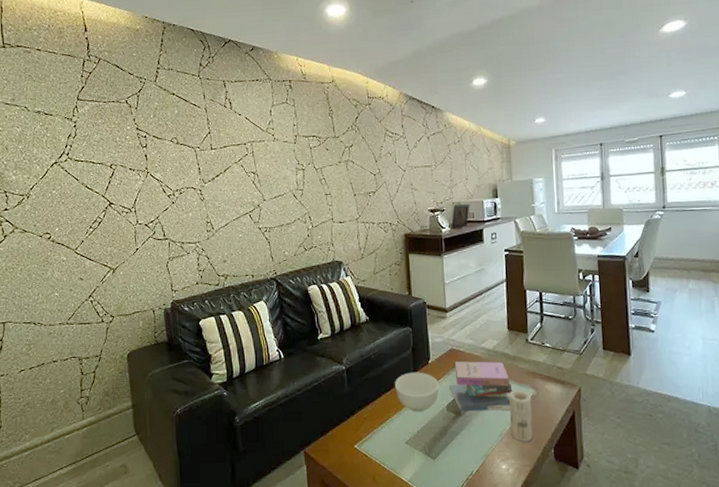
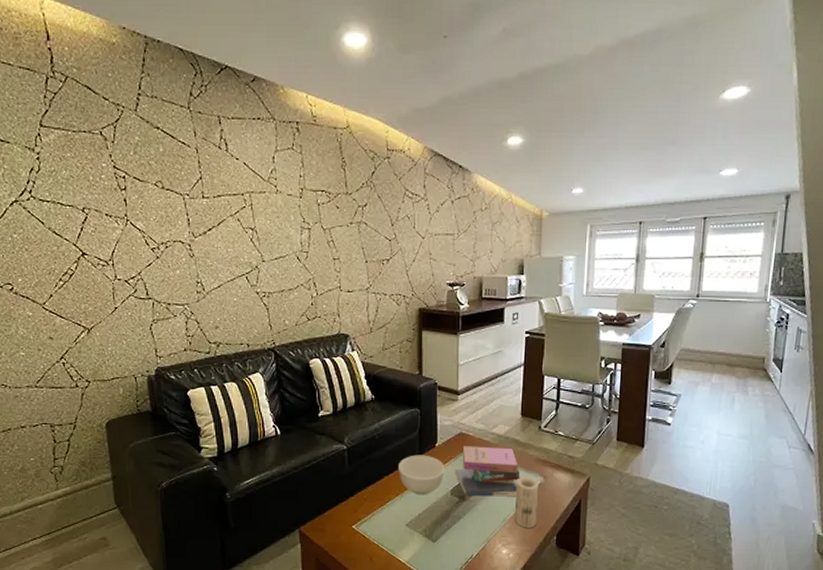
picture frame: present [451,203,470,229] -> none [470,278,492,307]

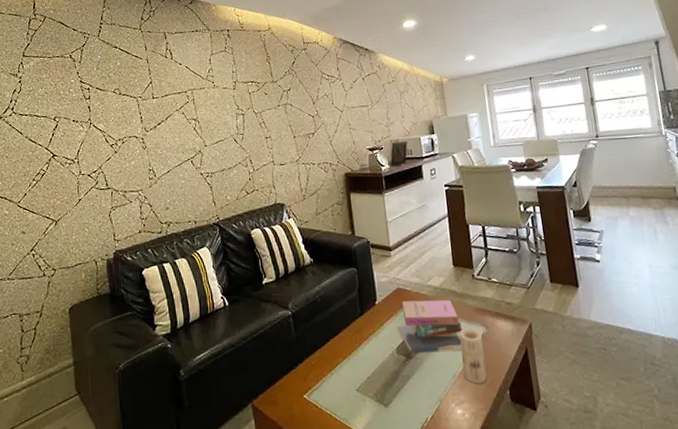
bowl: present [399,455,445,495] -> none [342,314,388,357]
picture frame: none [470,278,492,307] -> present [390,140,408,167]

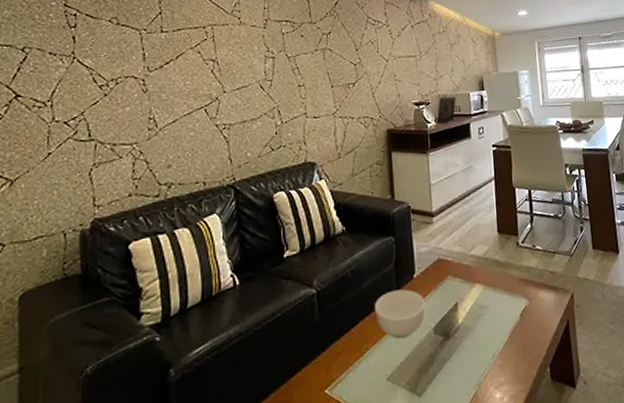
bowl: none [342,314,388,357] -> present [375,289,426,339]
books: present [397,299,463,354] -> none [435,270,505,332]
candle: present [459,328,487,384] -> none [501,301,528,363]

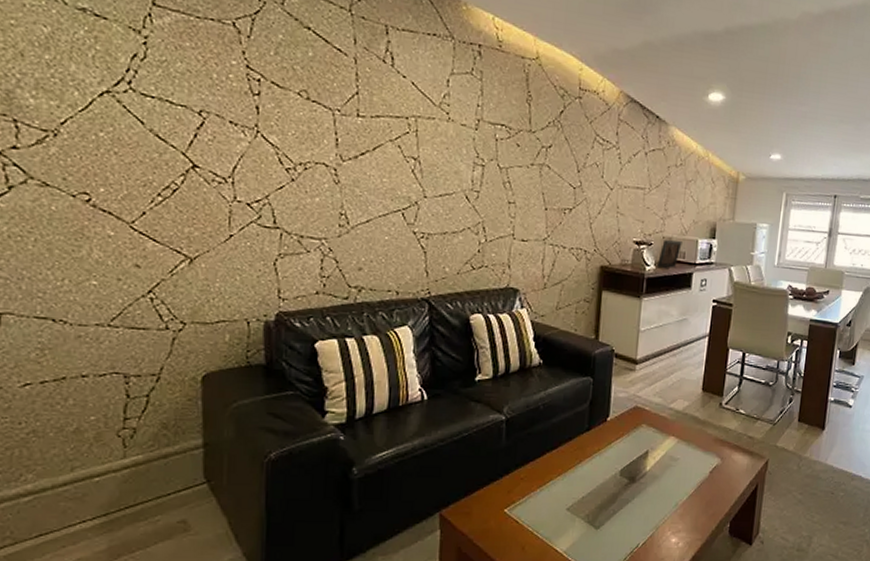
bowl: present [375,289,426,339] -> none [563,429,616,476]

